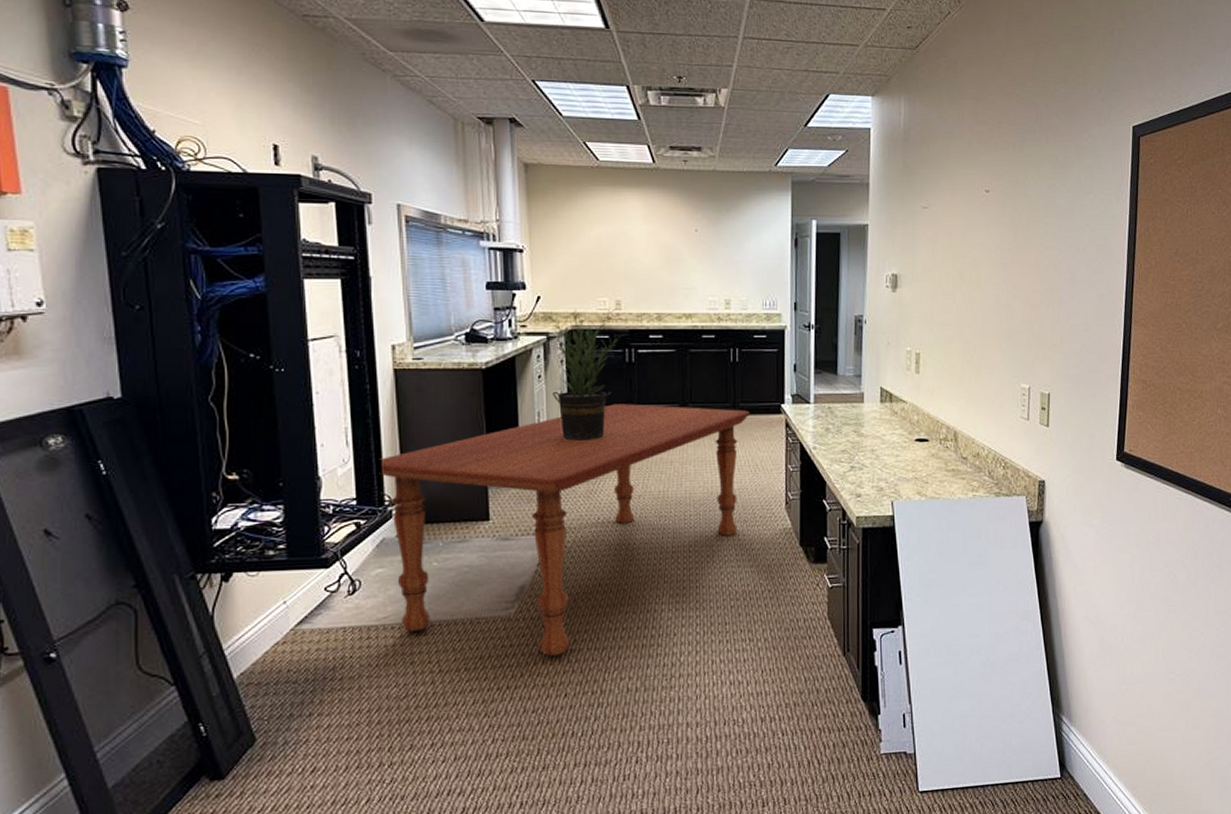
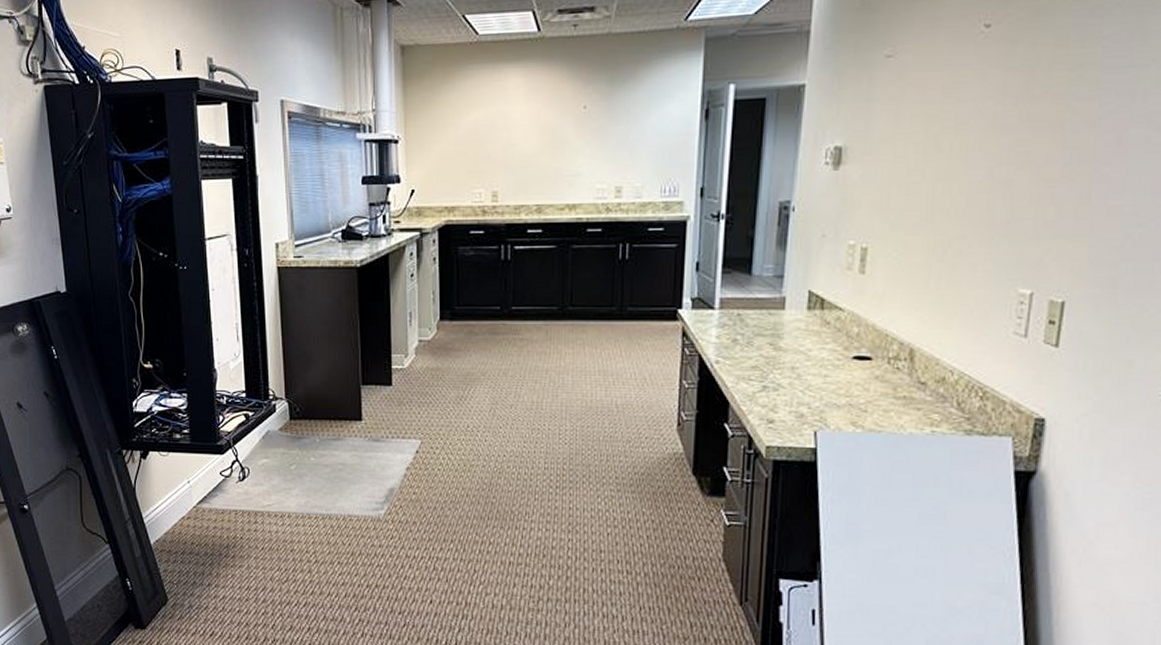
dining table: present [379,404,749,656] -> none [264,305,639,562]
potted plant: present [546,309,625,441] -> none [420,201,501,344]

